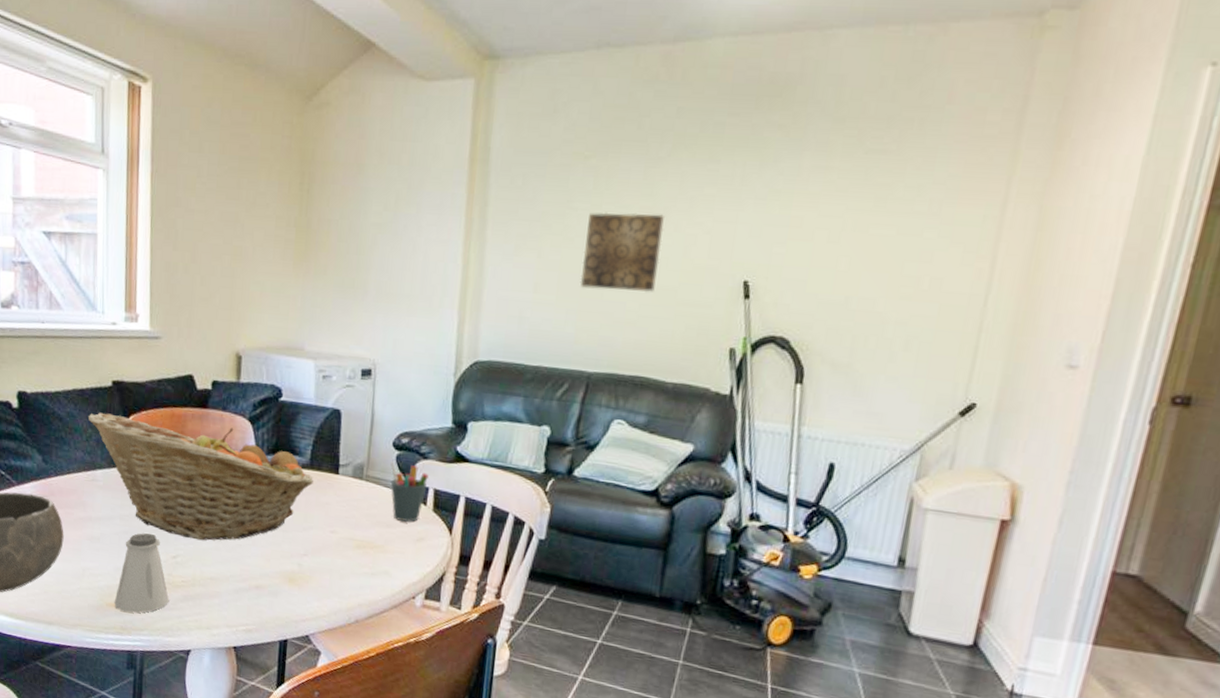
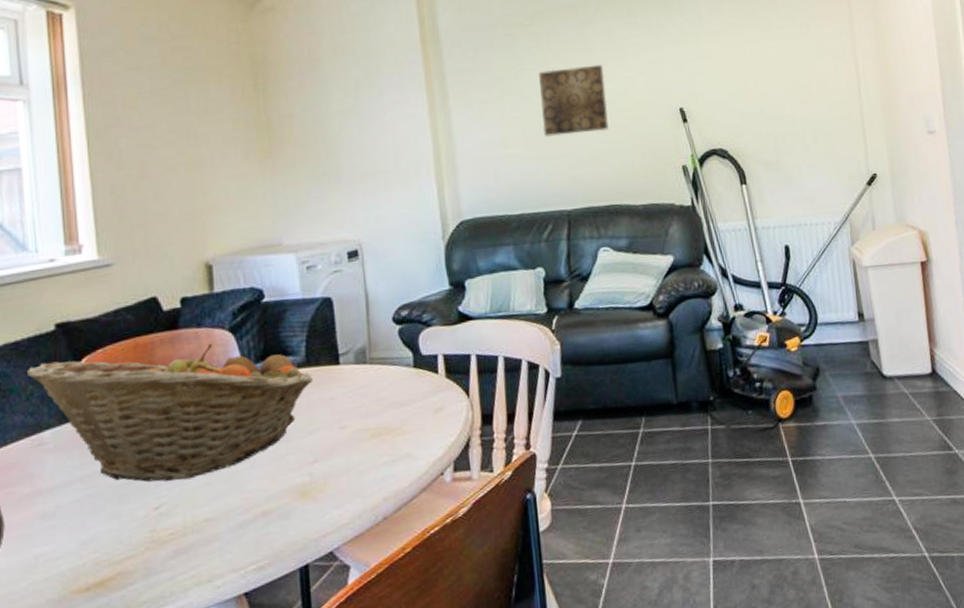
saltshaker: present [114,533,170,614] -> none [82,488,156,595]
pen holder: present [390,461,429,522] -> none [393,336,436,398]

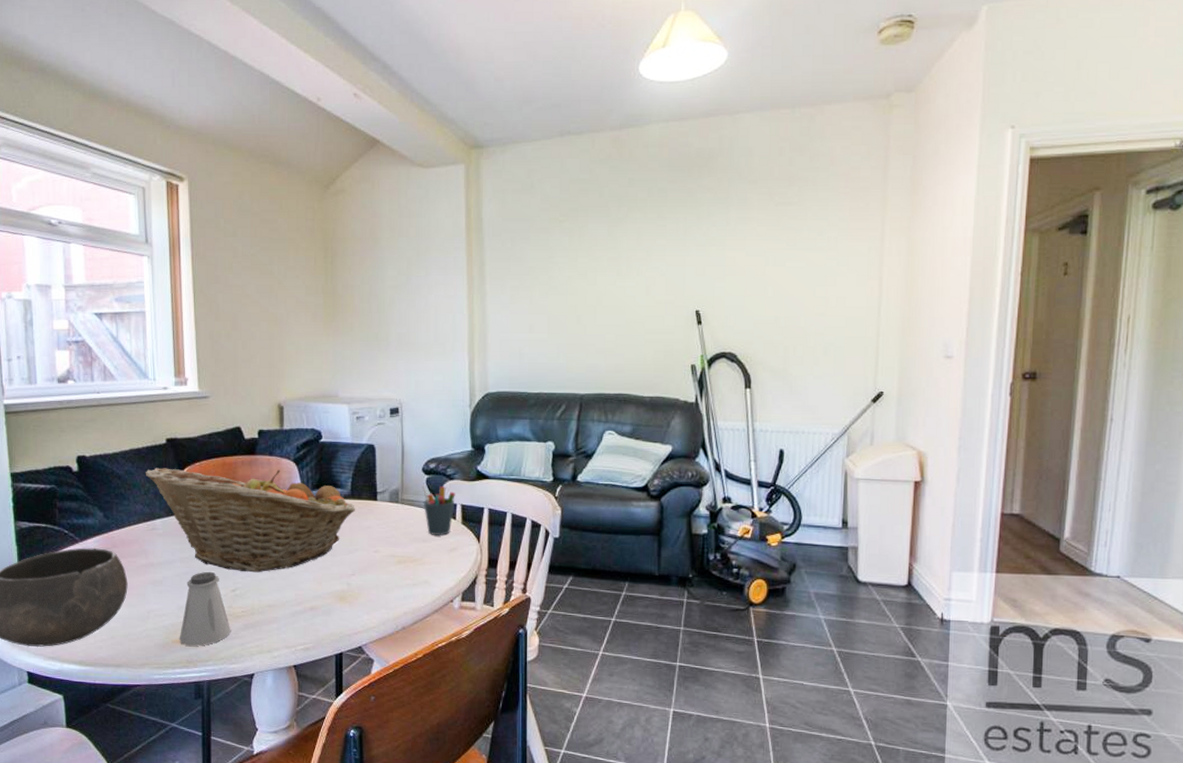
saltshaker: none [82,488,156,595] -> present [179,571,231,647]
pen holder: none [393,336,436,398] -> present [422,485,455,536]
wall art: present [539,64,609,138] -> none [566,263,629,327]

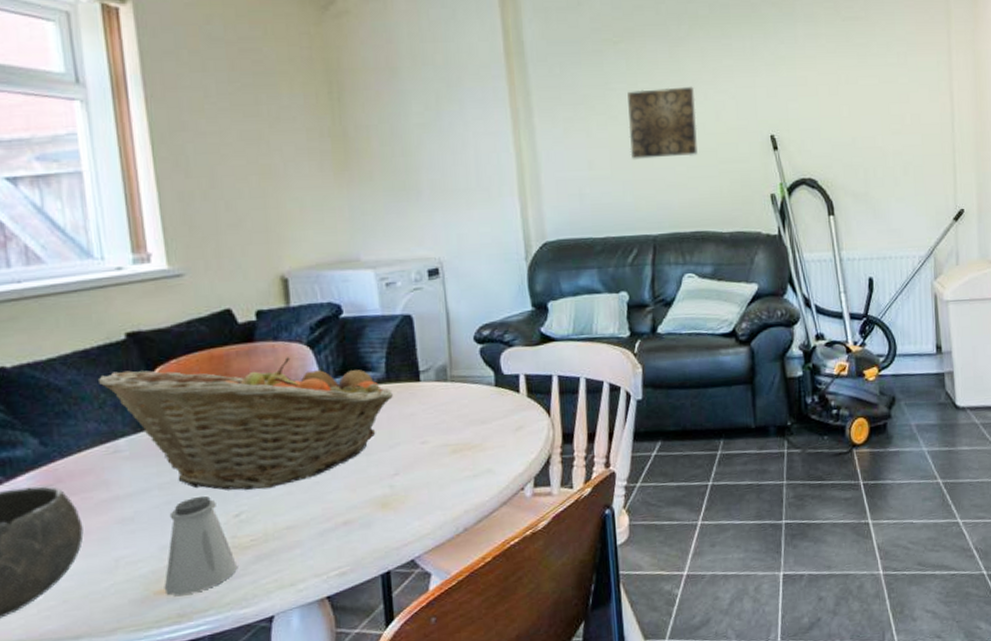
pen holder: present [422,485,455,536] -> none [475,355,518,415]
wall art: none [566,263,629,327] -> present [627,86,698,160]

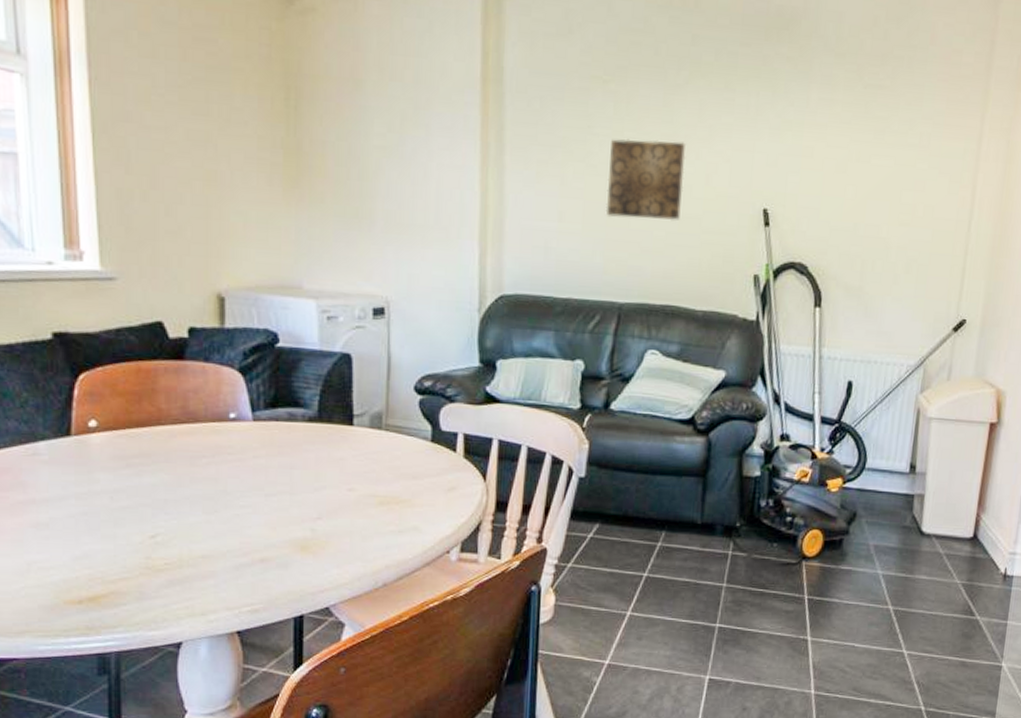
fruit basket: present [97,357,393,490] -> none [20,371,323,514]
saltshaker: present [164,495,238,596] -> none [74,511,150,609]

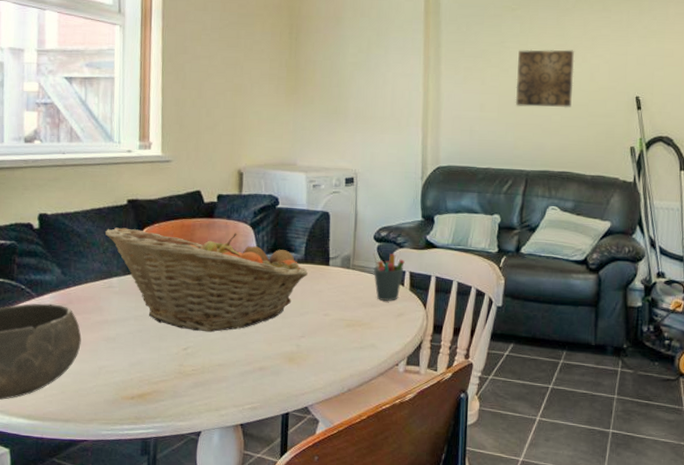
fruit basket: none [20,371,323,514] -> present [104,227,308,333]
pen holder: none [413,407,457,472] -> present [373,252,405,302]

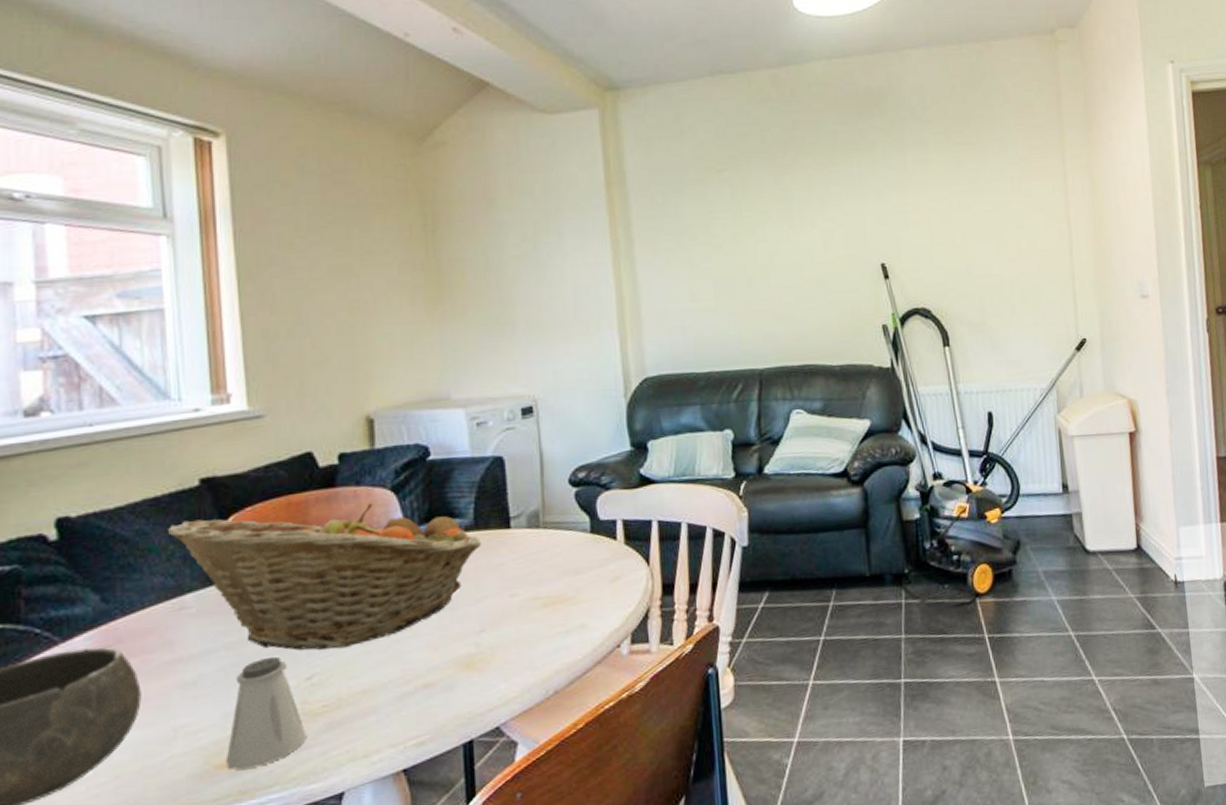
saltshaker: none [129,329,181,404] -> present [225,656,307,771]
pen holder: present [373,252,405,302] -> none [569,499,615,565]
wall art: present [515,49,575,108] -> none [732,214,805,291]

